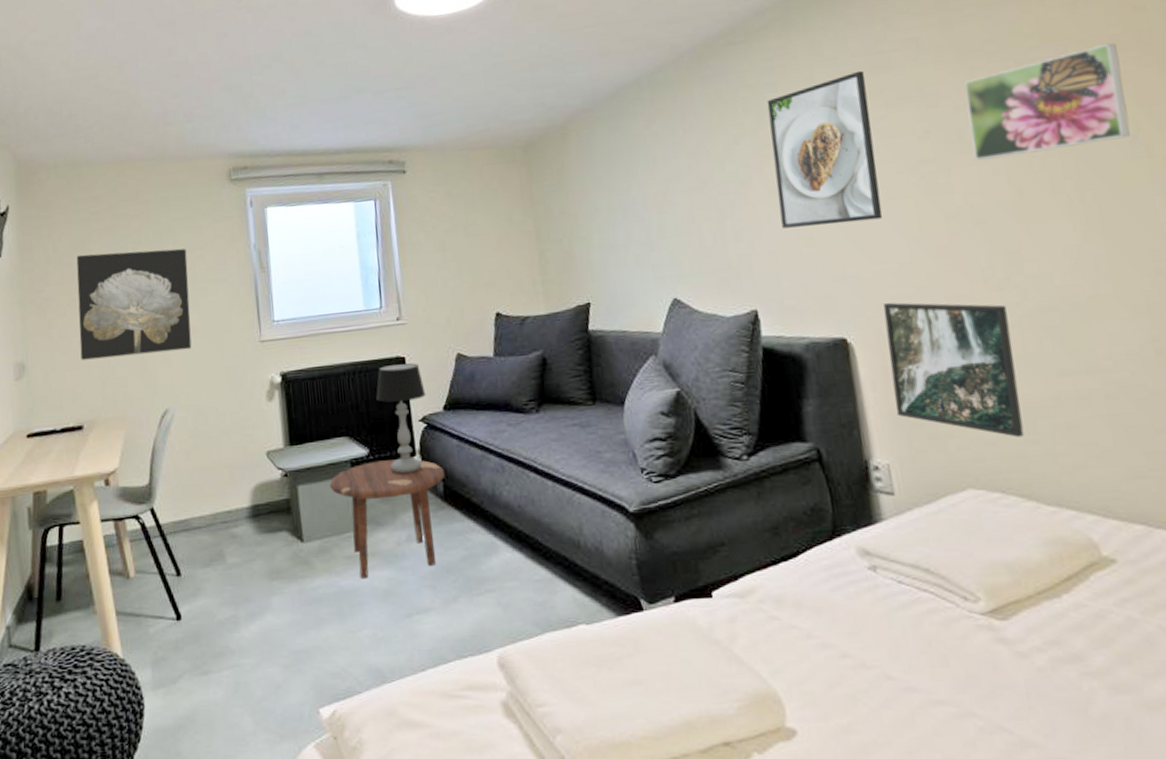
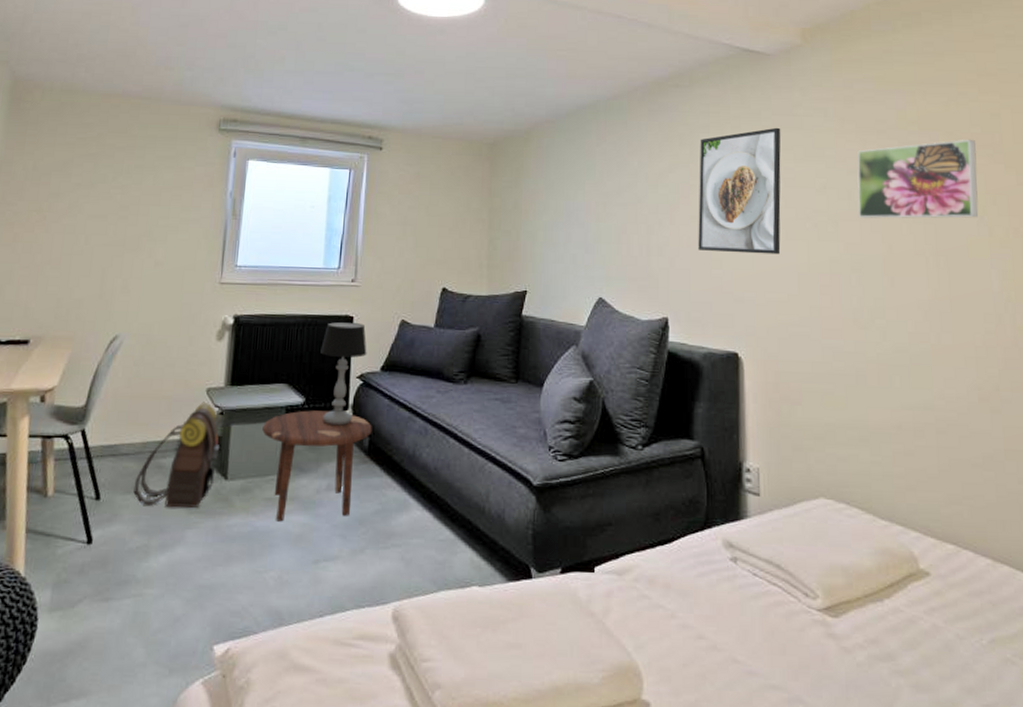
wall art: present [76,248,192,360] -> none [40,176,165,281]
backpack: none [211,465,291,577] -> present [133,401,219,508]
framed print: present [882,302,1024,438] -> none [770,326,870,458]

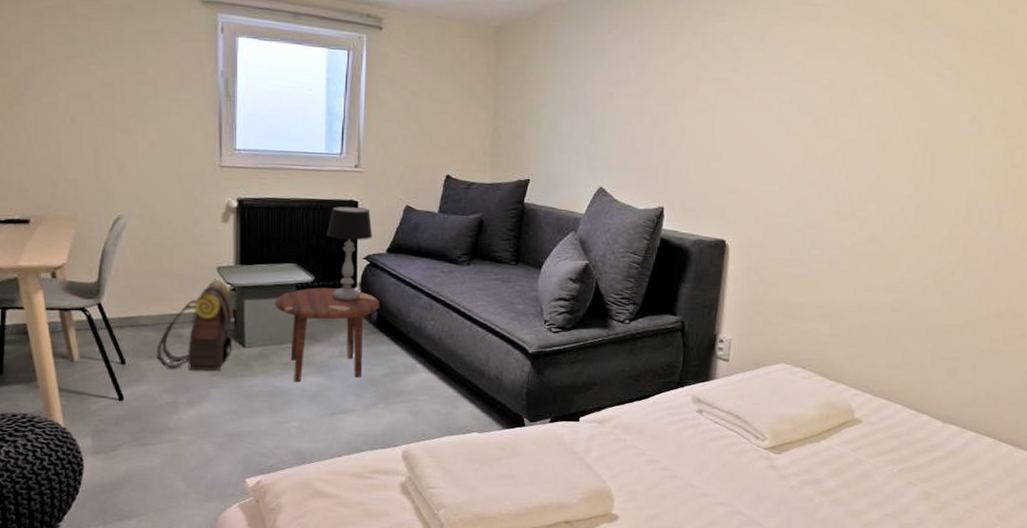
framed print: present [698,127,781,255] -> none [700,17,798,149]
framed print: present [857,139,979,219] -> none [858,36,987,117]

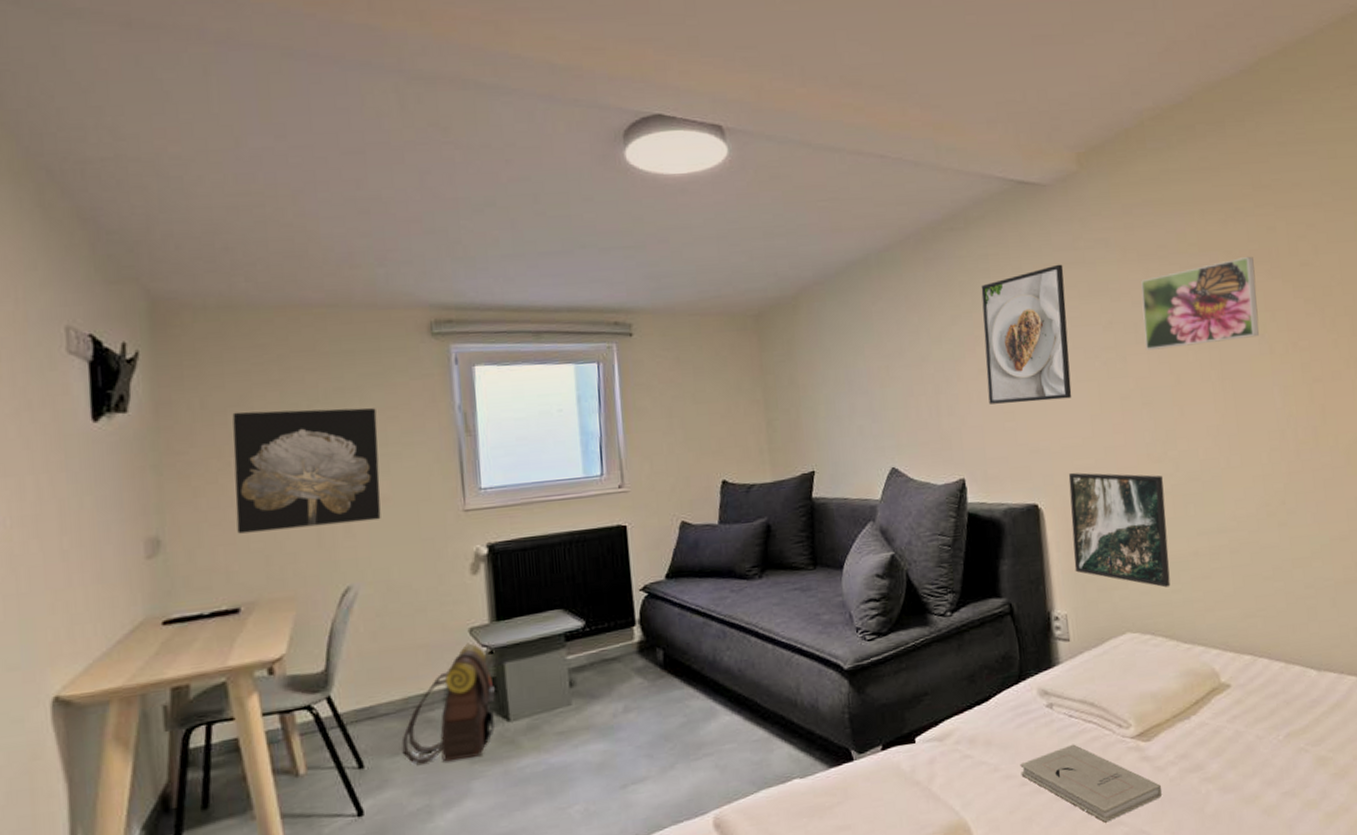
wall art: none [26,48,150,163] -> present [232,407,381,534]
side table: present [275,287,380,382] -> none [541,630,665,754]
table lamp: present [327,205,373,302] -> none [594,531,648,645]
book: none [664,445,782,511] -> present [1020,744,1162,823]
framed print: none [700,17,798,149] -> present [981,264,1072,404]
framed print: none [746,216,846,331] -> present [1068,472,1171,588]
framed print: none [858,36,987,117] -> present [1141,256,1259,350]

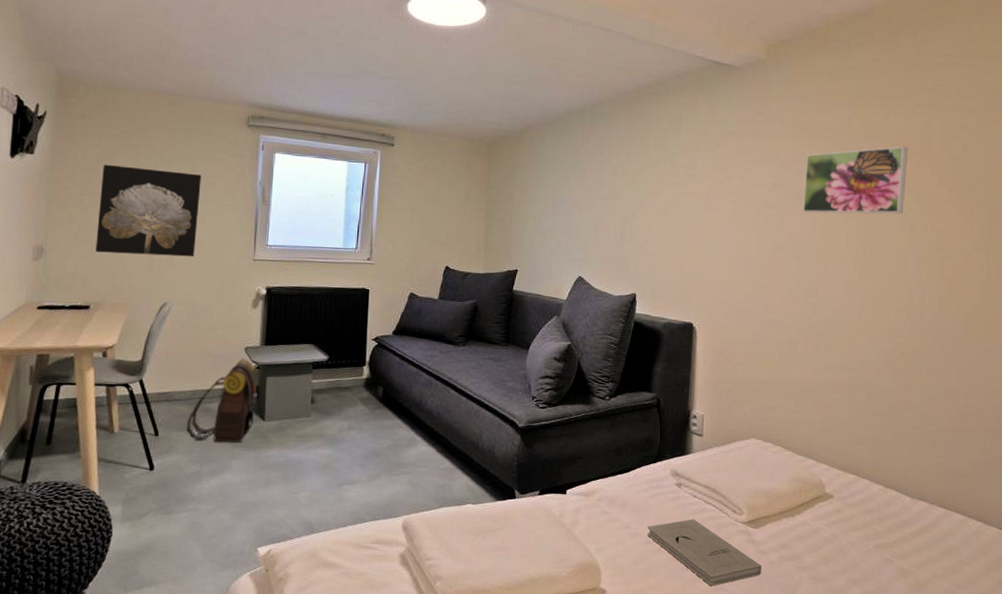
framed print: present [981,264,1072,404] -> none [665,132,743,242]
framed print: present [1068,472,1171,588] -> none [715,302,801,408]

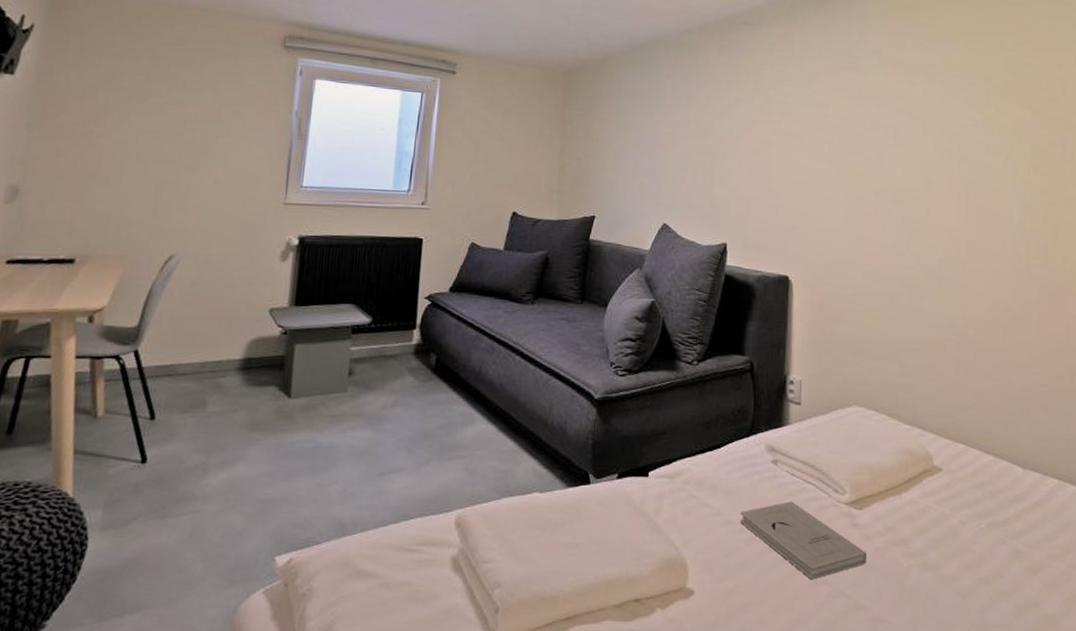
wall art: present [95,164,202,257] -> none [86,88,225,200]
backpack: present [186,358,257,443] -> none [191,321,282,426]
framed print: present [802,146,908,214] -> none [902,85,1008,157]

